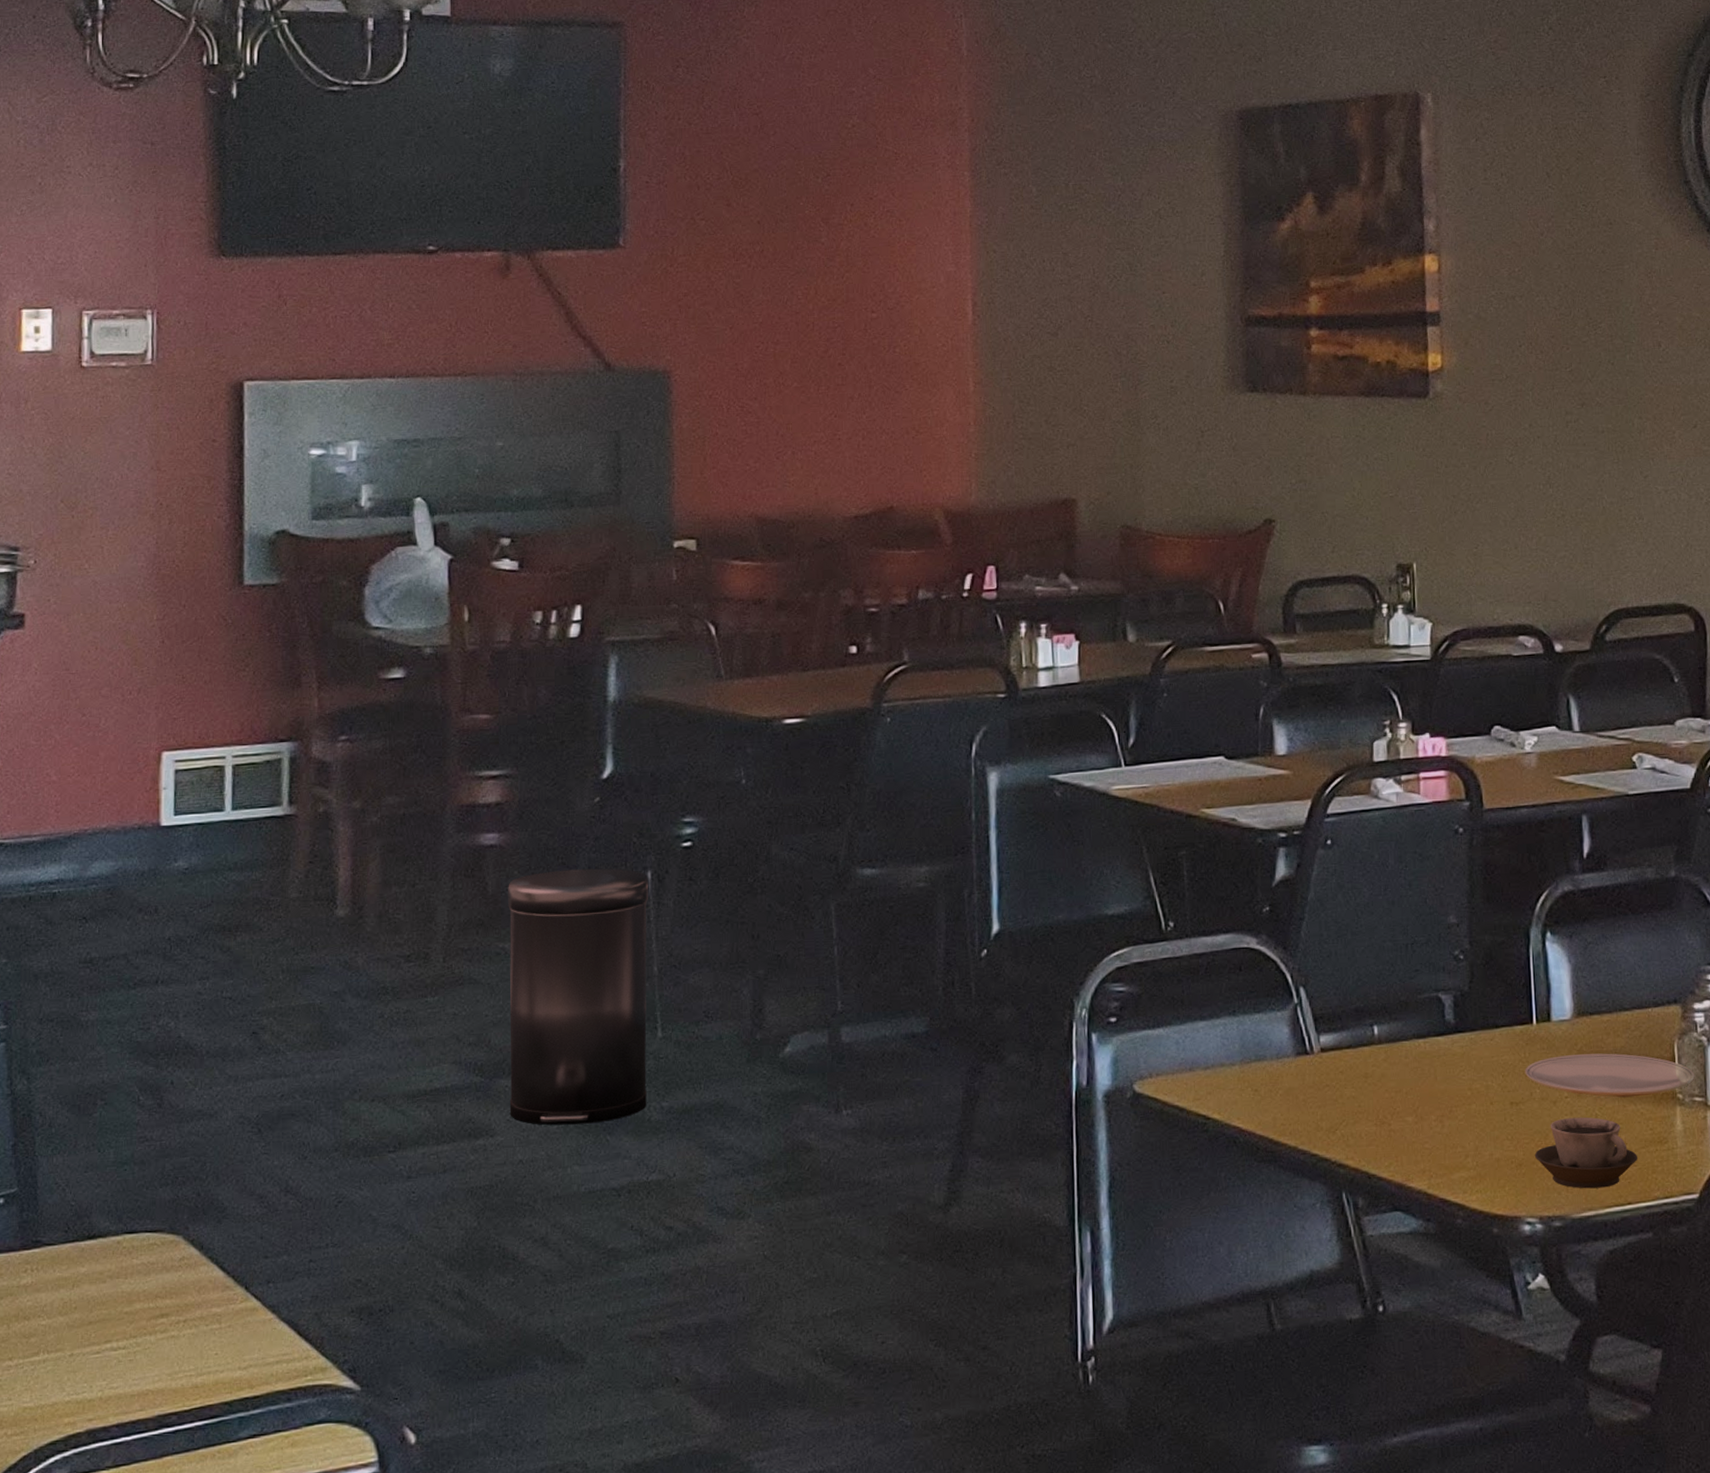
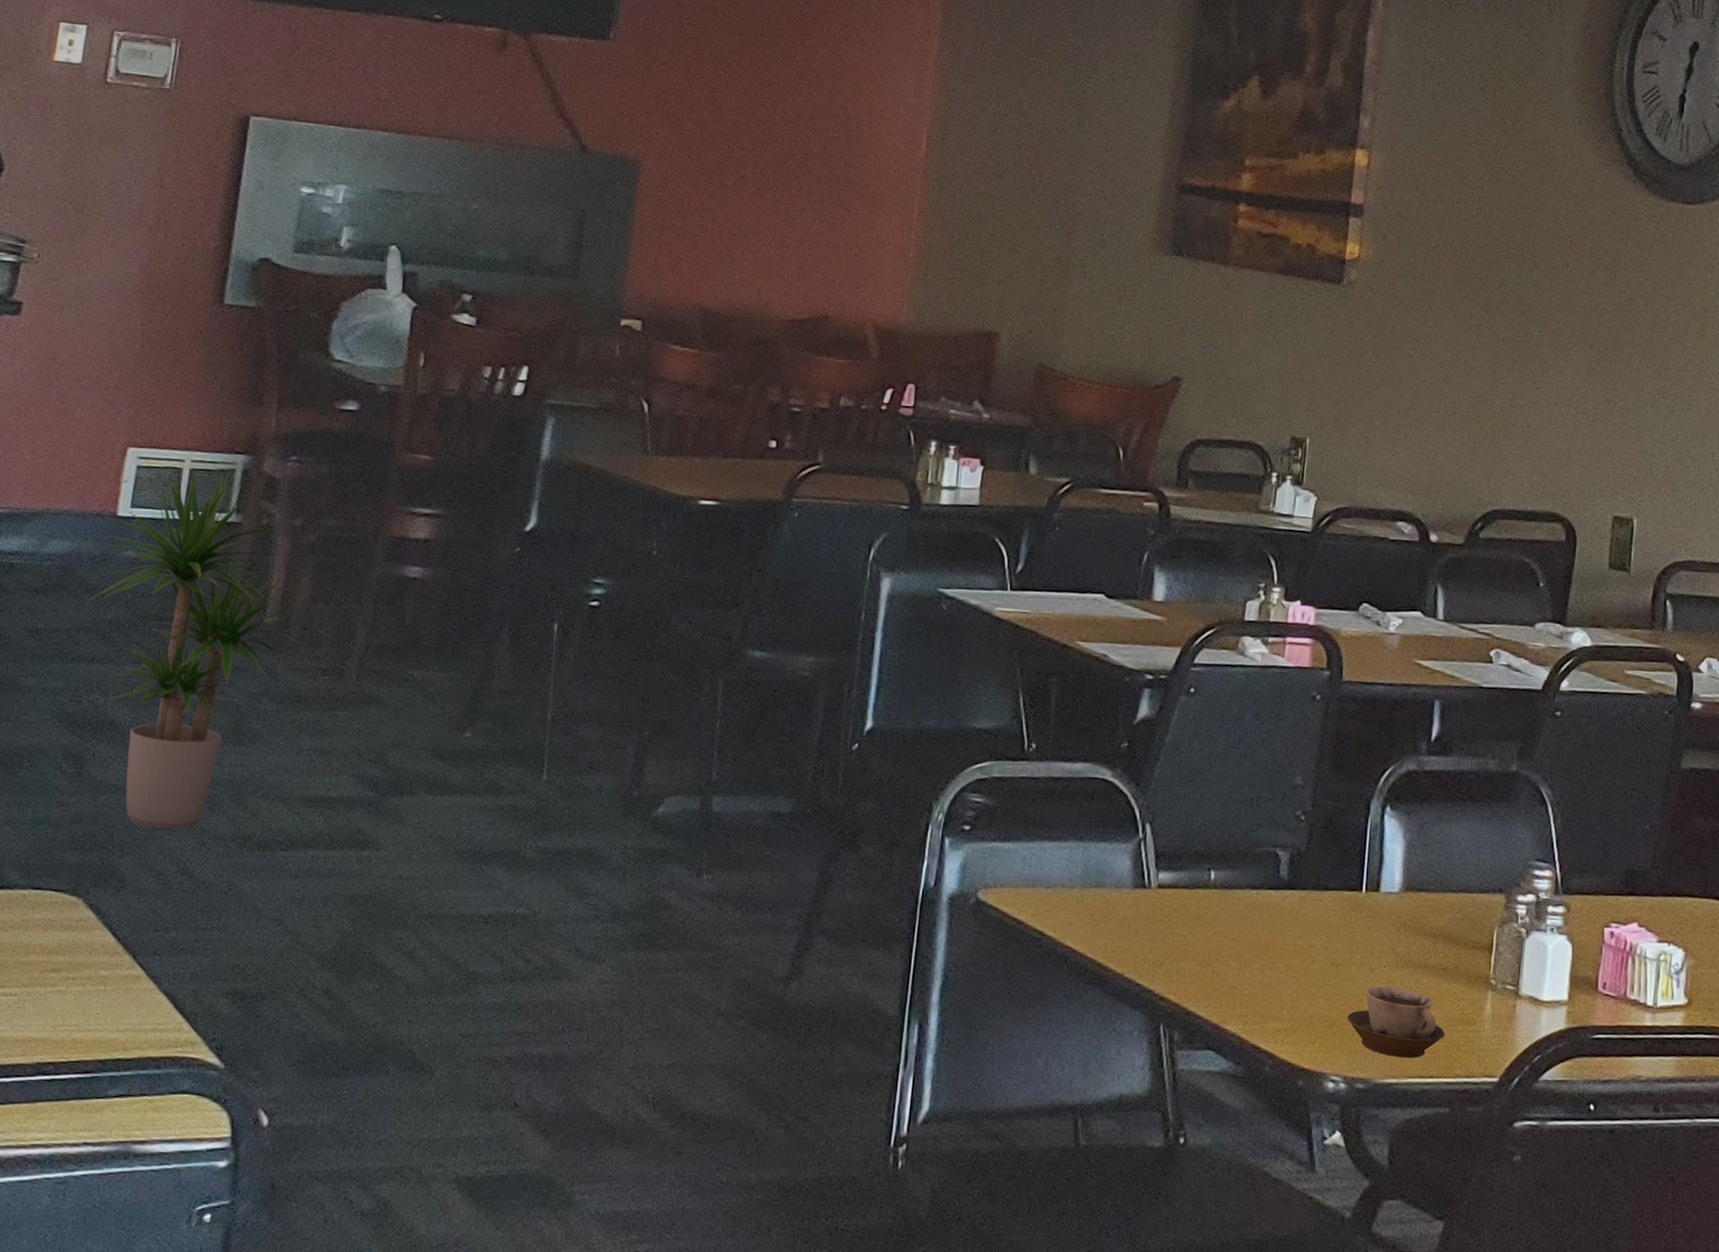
potted plant: none [136,762,389,1151] -> present [87,467,309,831]
pedal bin: present [508,868,649,1126] -> none [396,610,555,852]
plate: present [1525,1053,1695,1098] -> none [1348,925,1510,977]

